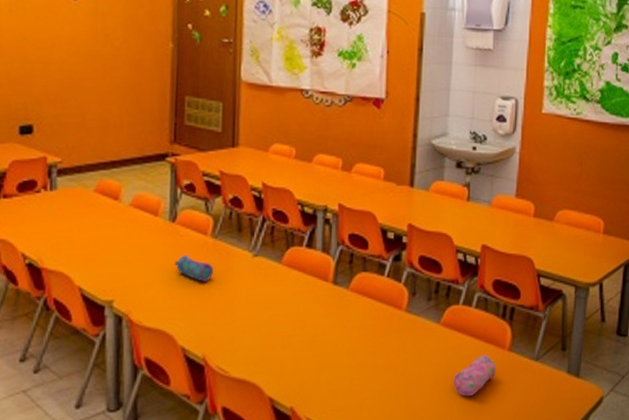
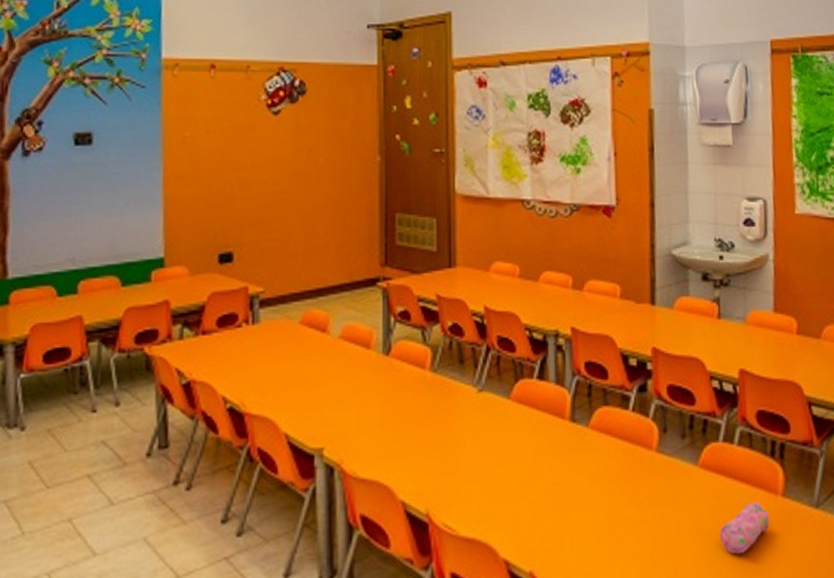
pencil case: present [175,255,214,282] -> none [391,392,435,423]

